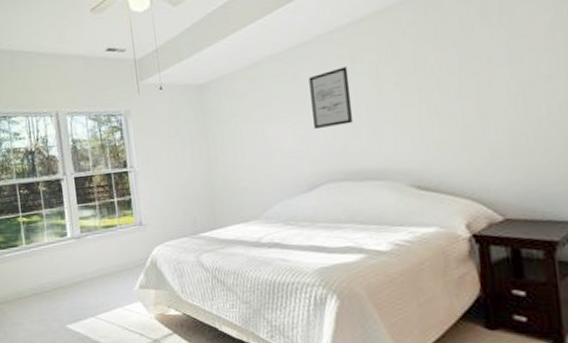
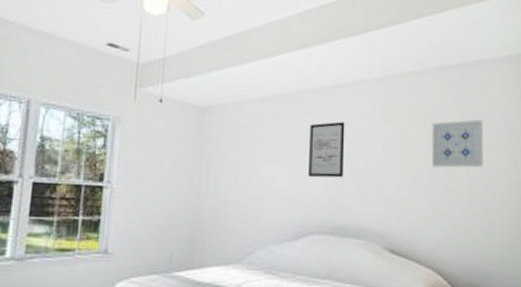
wall art: none [454,24,530,92] -> present [432,119,483,168]

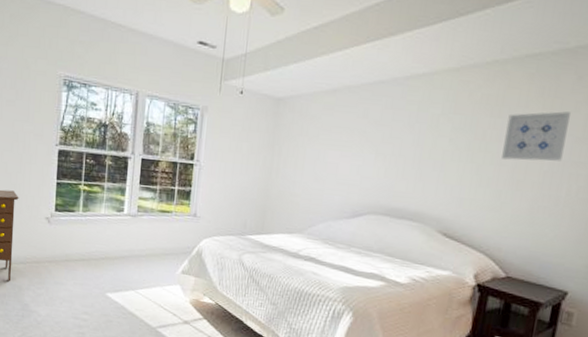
wall art: present [309,121,345,178] -> none [371,112,414,166]

